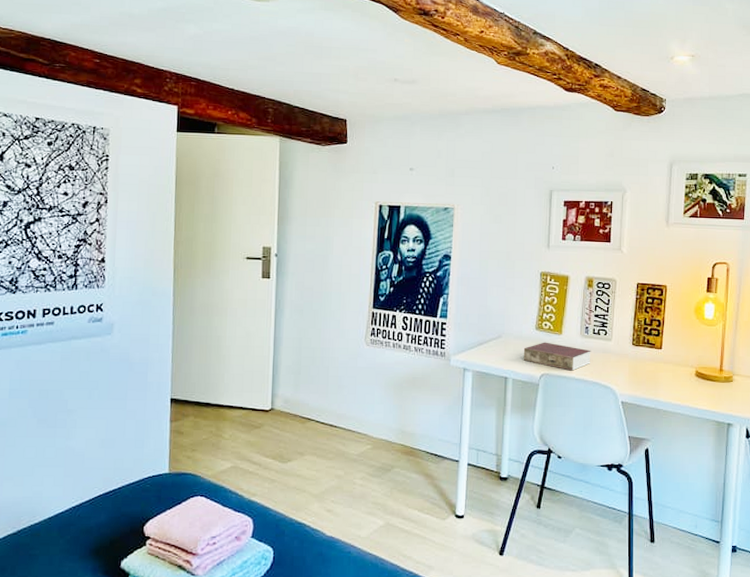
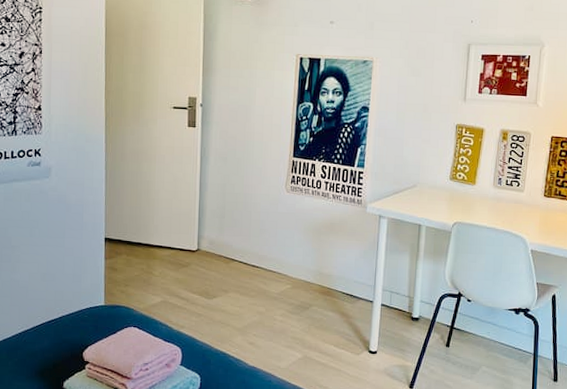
book: present [523,342,591,371] -> none [437,192,503,220]

